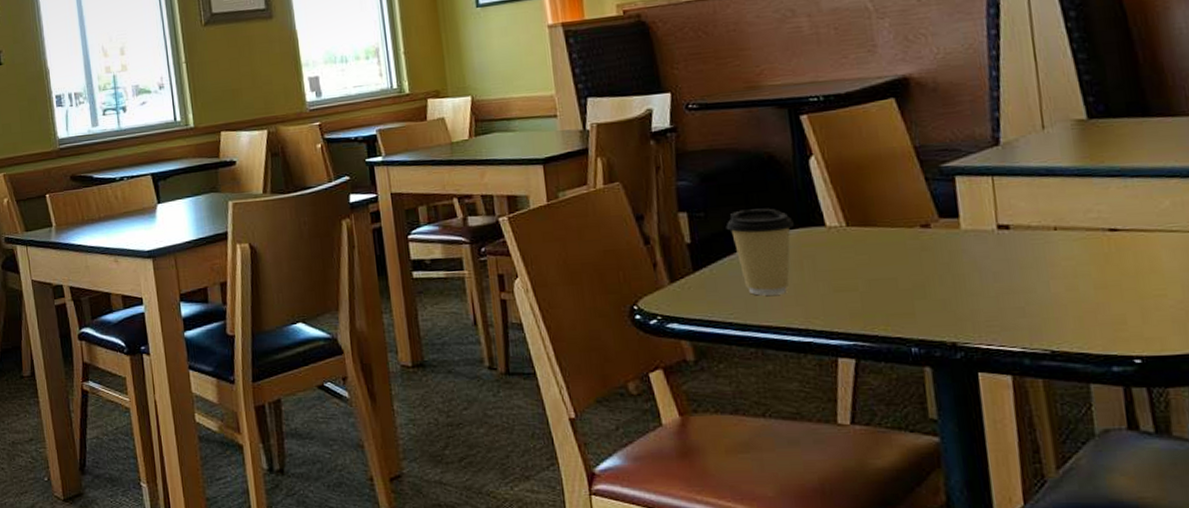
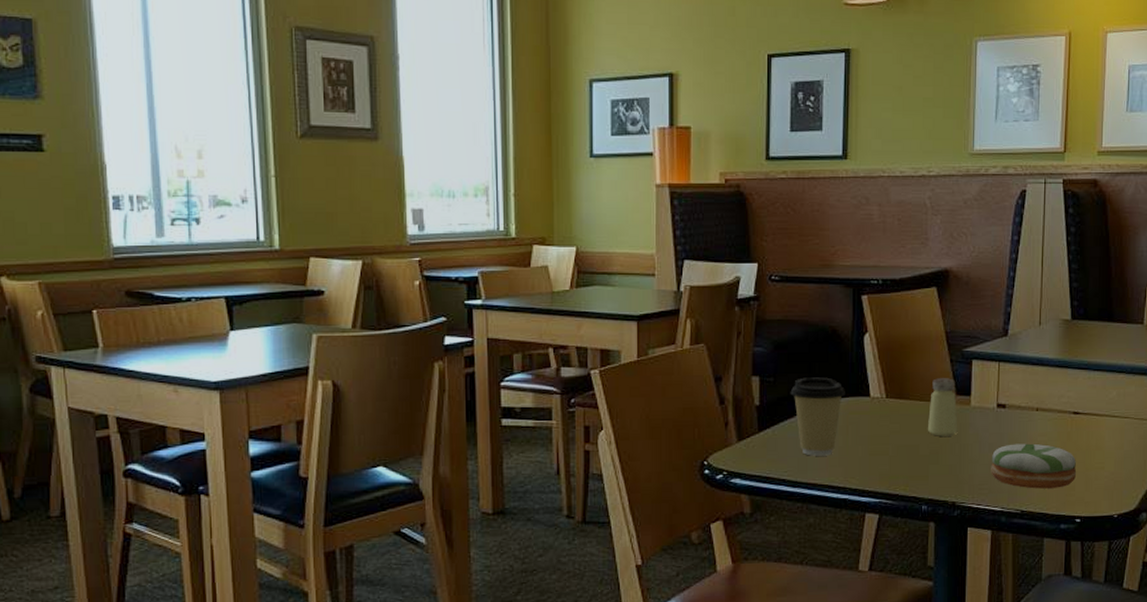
saltshaker: none [904,199,948,267] -> present [928,378,958,436]
pastry: none [999,269,1127,324] -> present [991,443,1077,489]

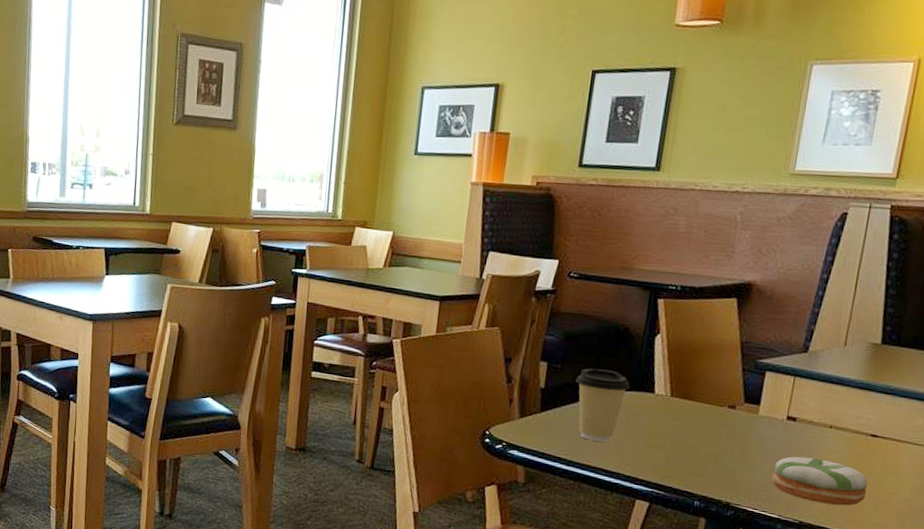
saltshaker: present [928,378,958,436] -> none [710,384,745,440]

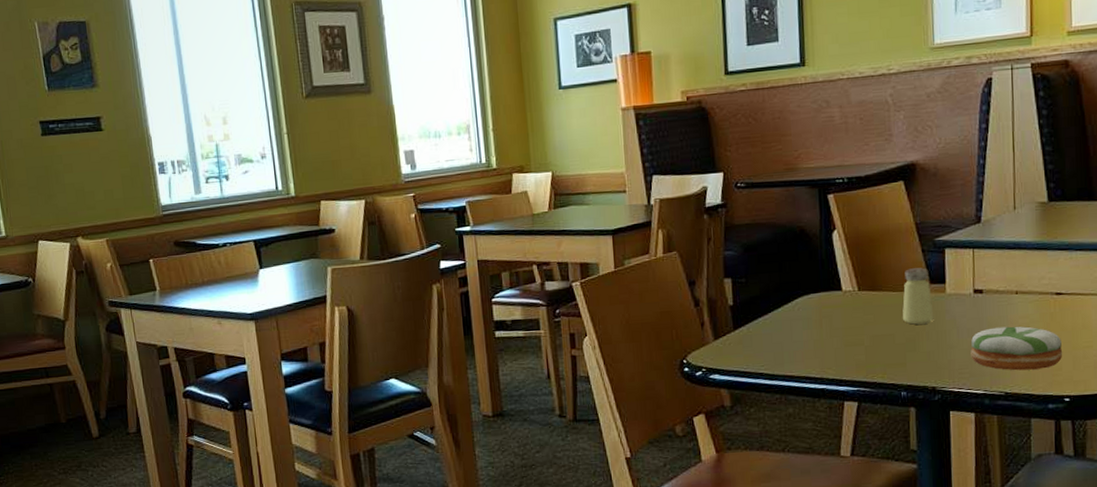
coffee cup: present [575,368,630,442] -> none [762,275,817,350]
saltshaker: none [710,384,745,440] -> present [902,268,934,325]

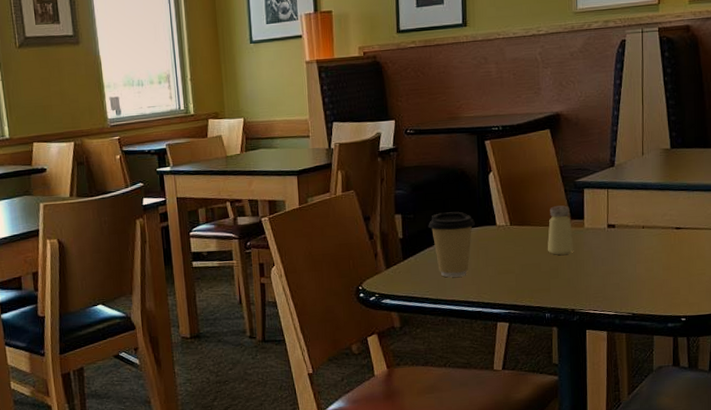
coffee cup: none [762,275,817,350] -> present [428,211,475,278]
pastry: present [970,326,1063,371] -> none [604,256,681,295]

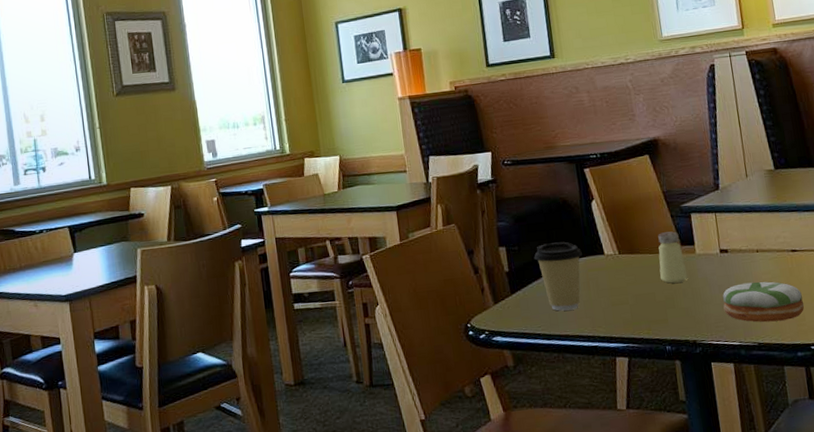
pastry: none [604,256,681,295] -> present [723,281,805,323]

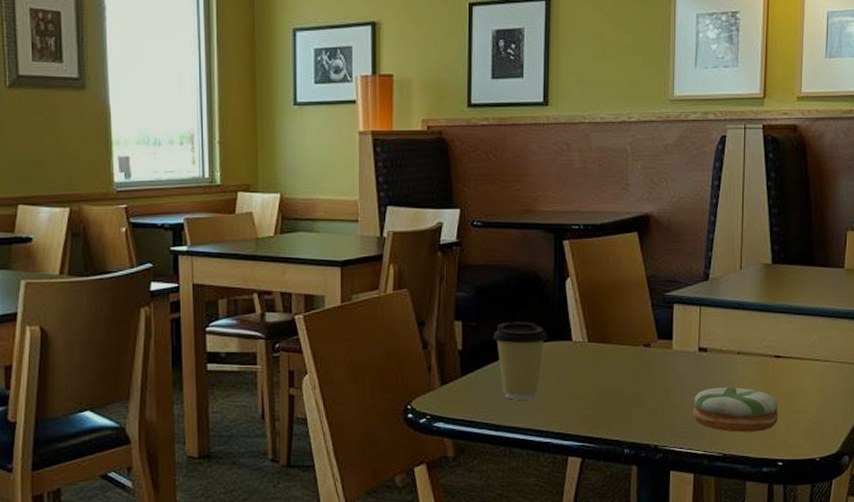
saltshaker: present [658,231,688,283] -> none [630,322,660,380]

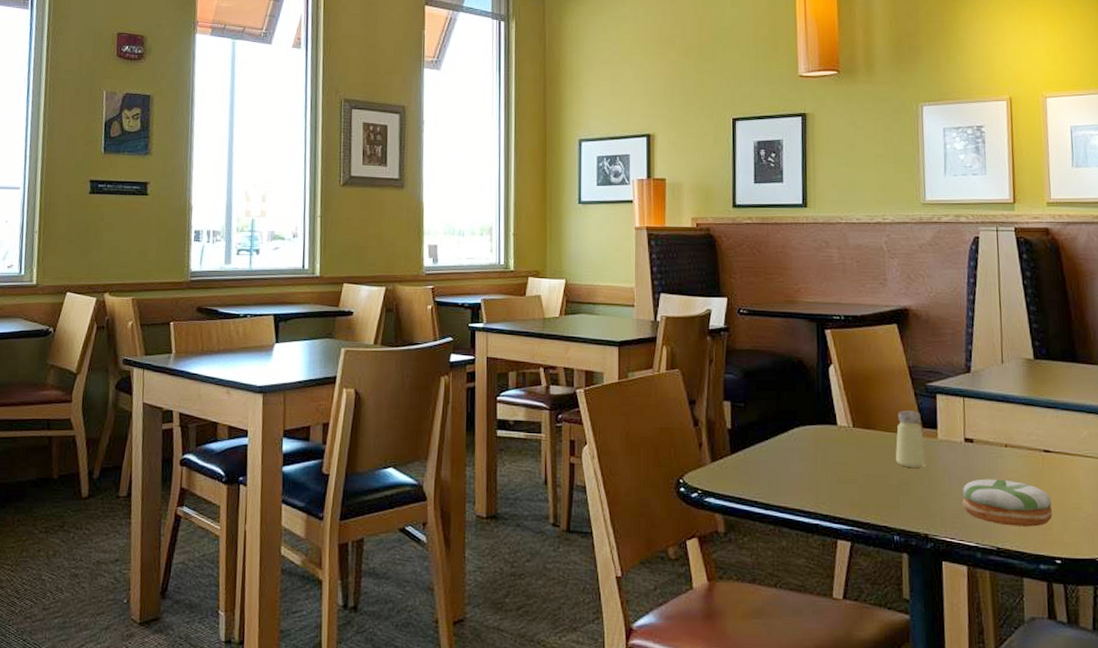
coffee cup: present [492,322,547,400] -> none [760,404,813,481]
saltshaker: none [630,322,660,380] -> present [896,410,926,468]

